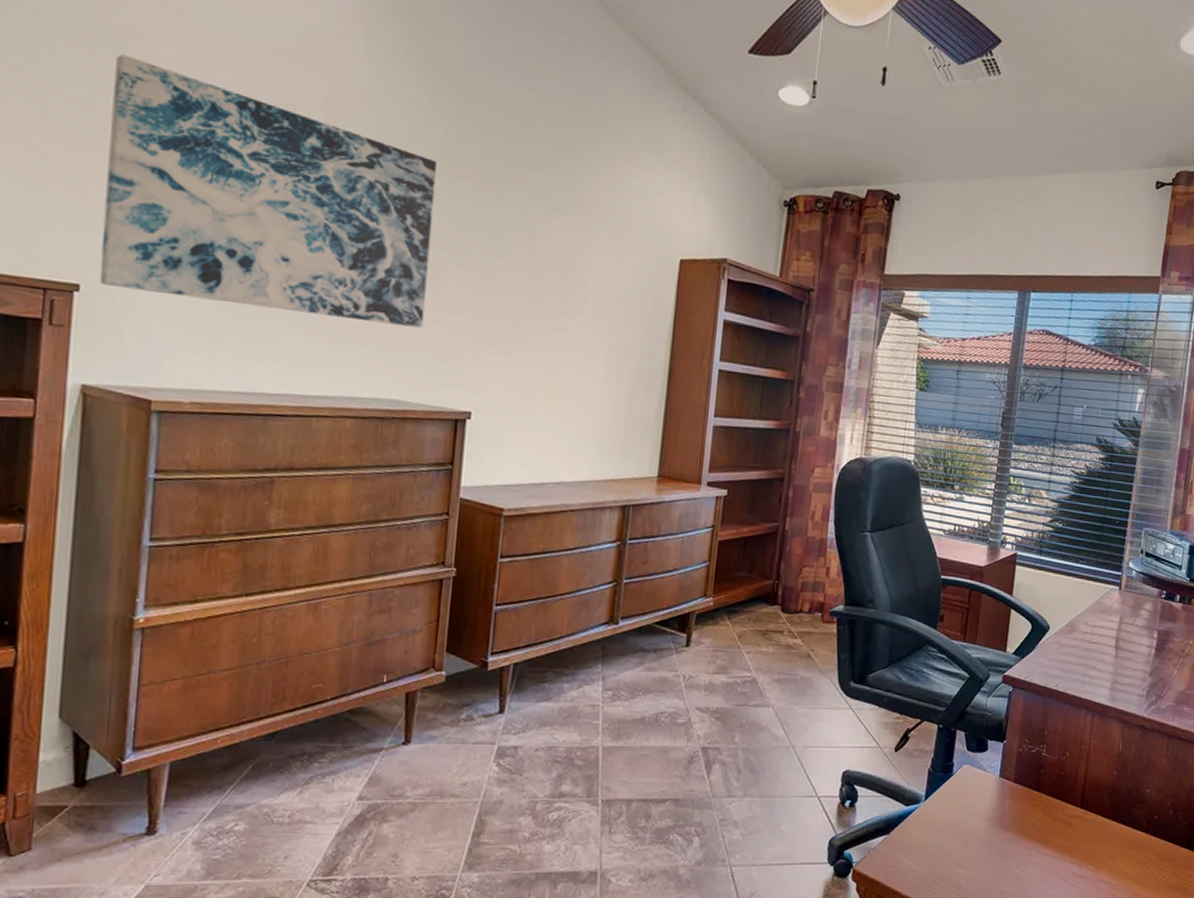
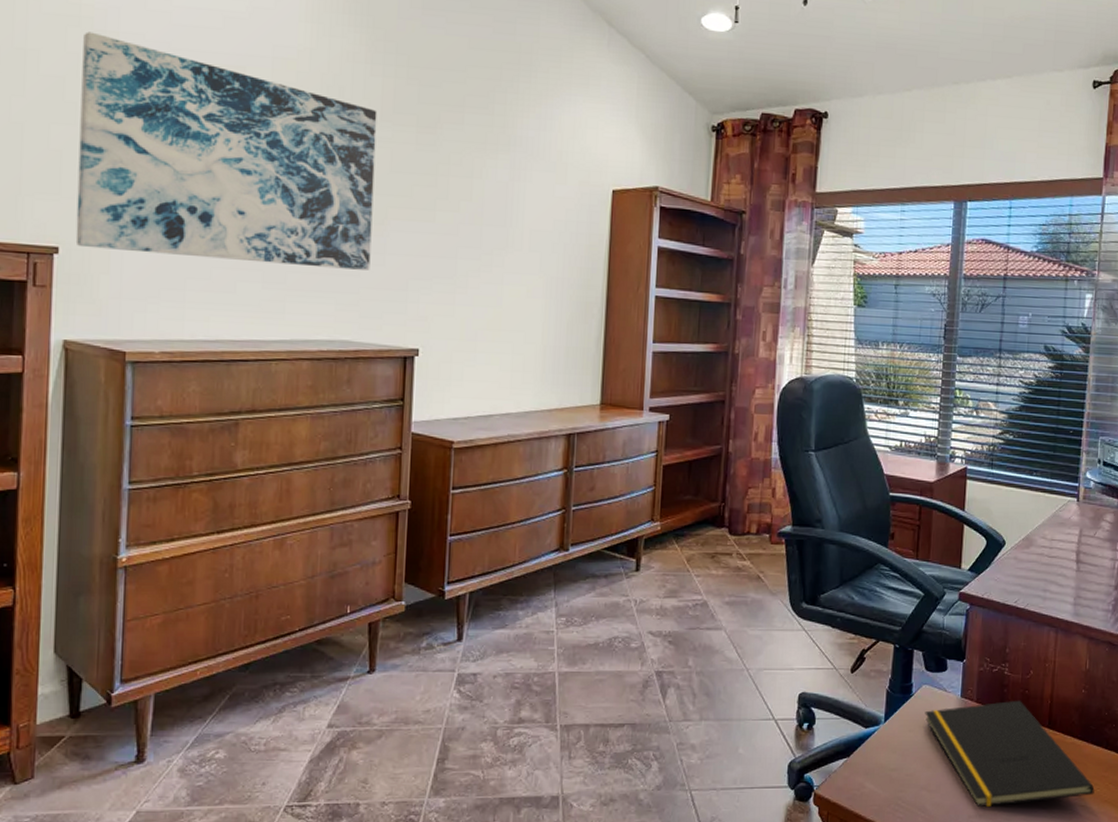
notepad: none [964,780,1121,883] -> present [925,700,1095,806]

